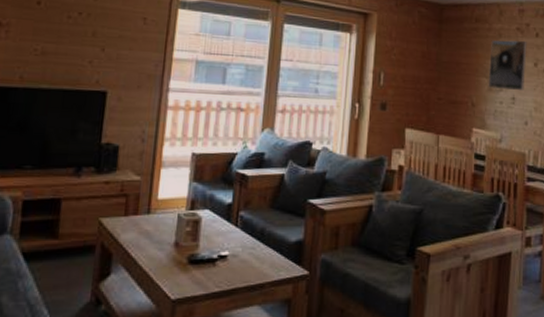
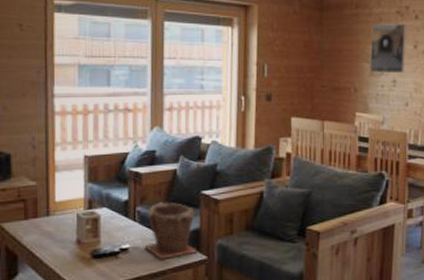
plant pot: none [243,208,300,271] -> present [143,202,198,260]

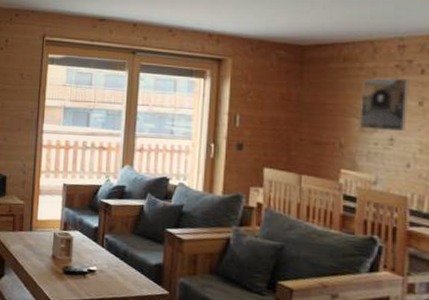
plant pot: present [143,202,198,260] -> none [109,233,160,288]

